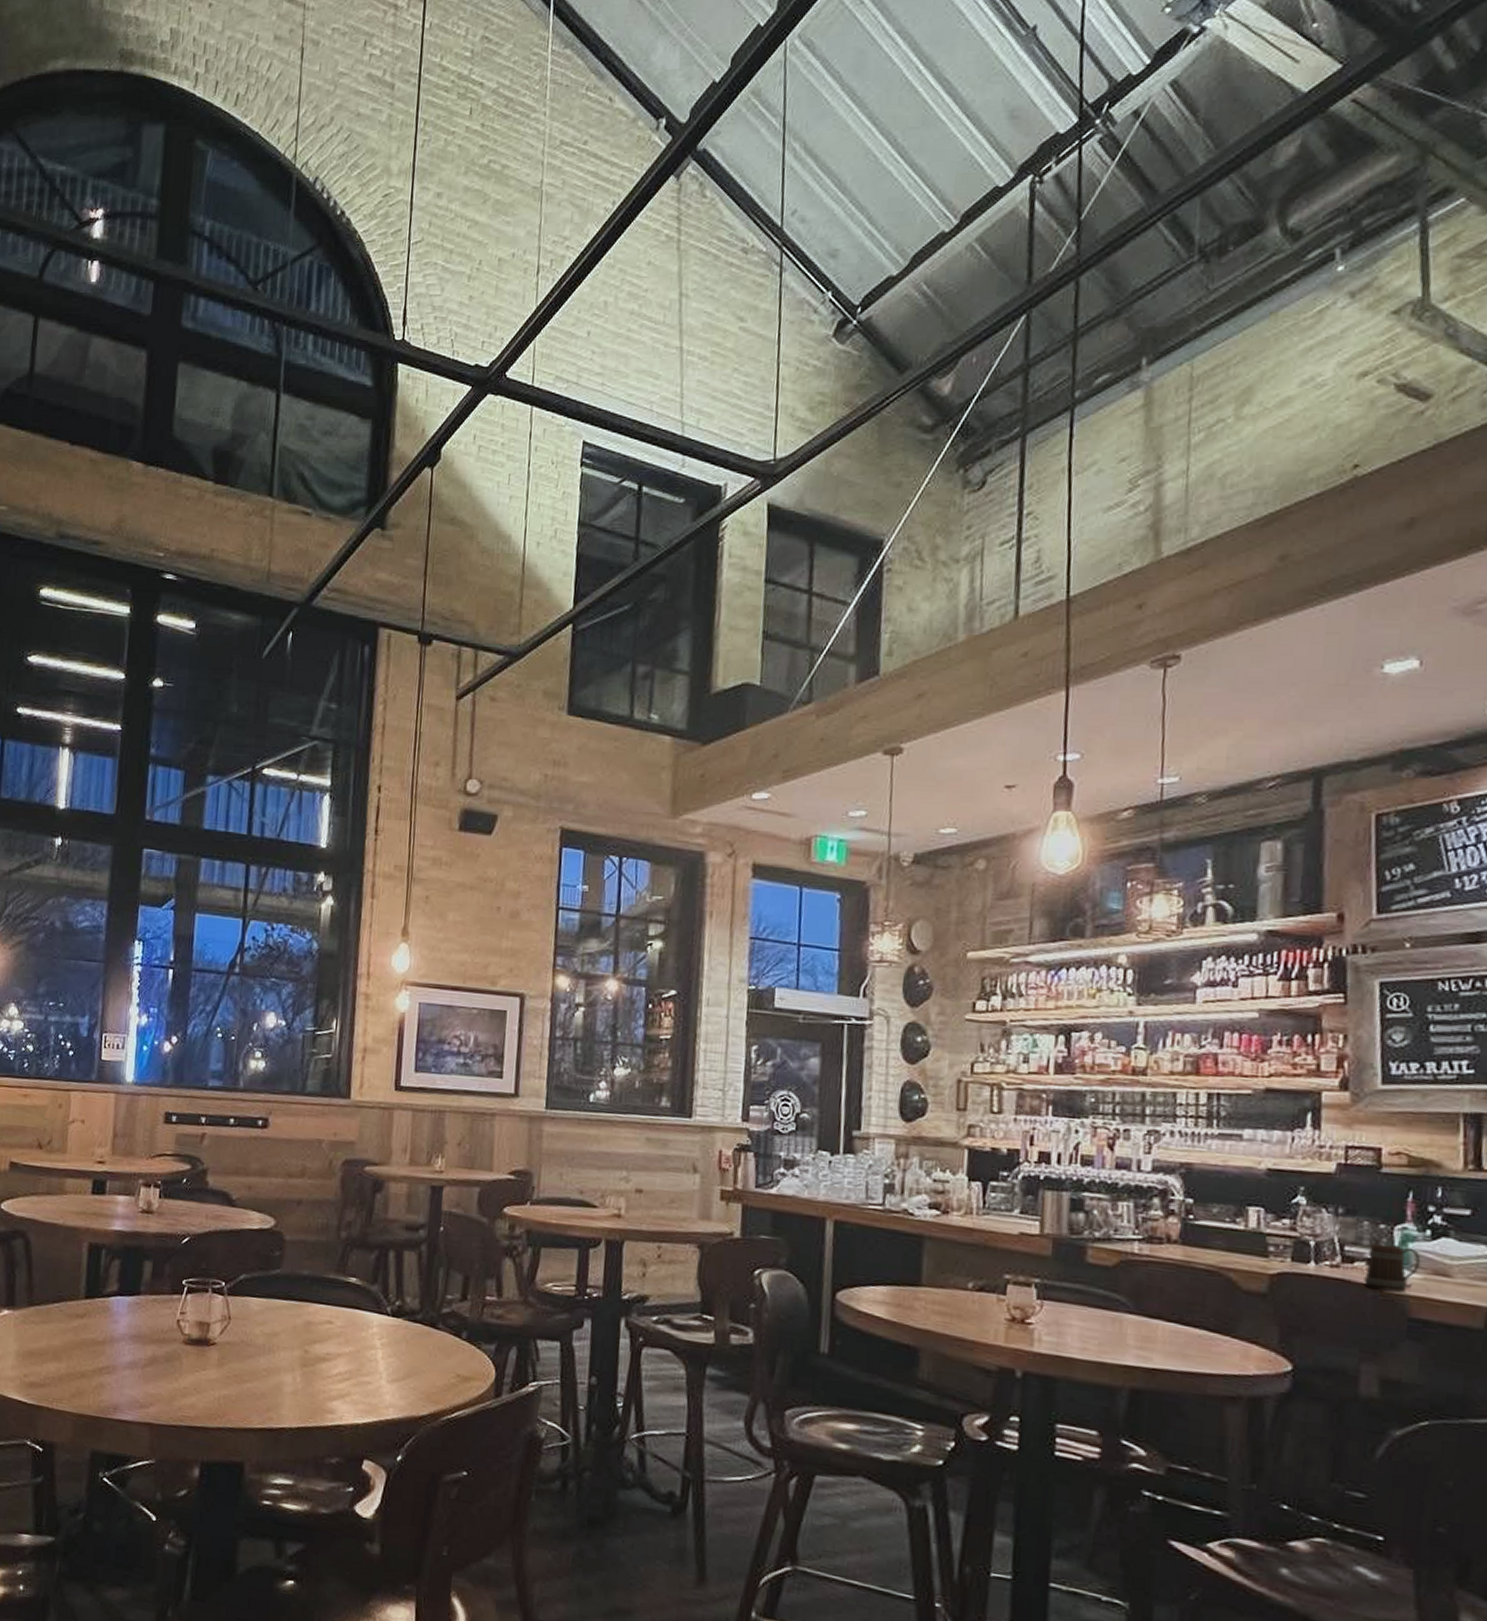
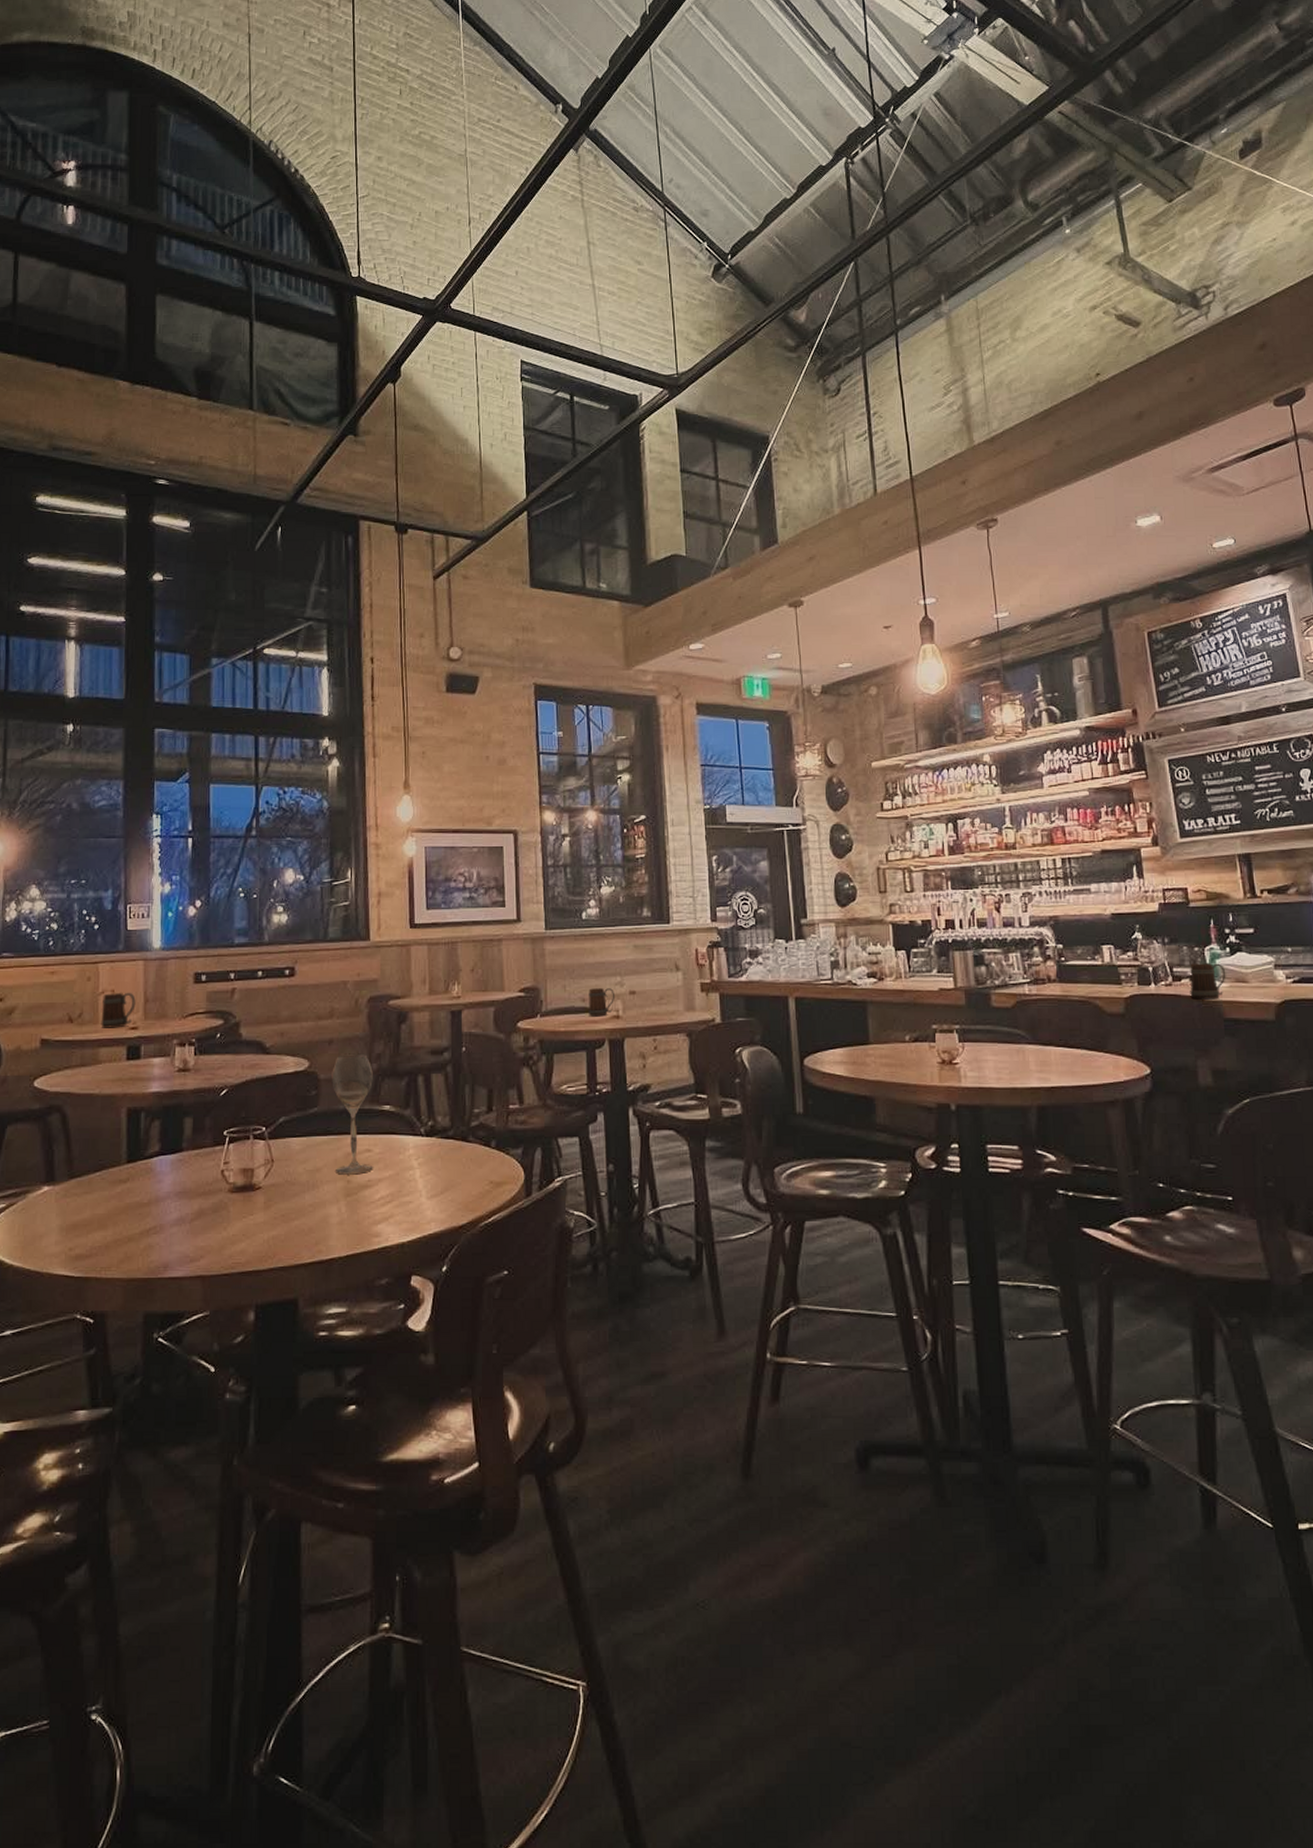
beer mug: none [68,1123,105,1160] -> present [101,992,136,1028]
wineglass: none [293,1218,342,1346] -> present [332,1054,373,1175]
beer mug: none [584,1180,618,1213] -> present [587,988,614,1017]

